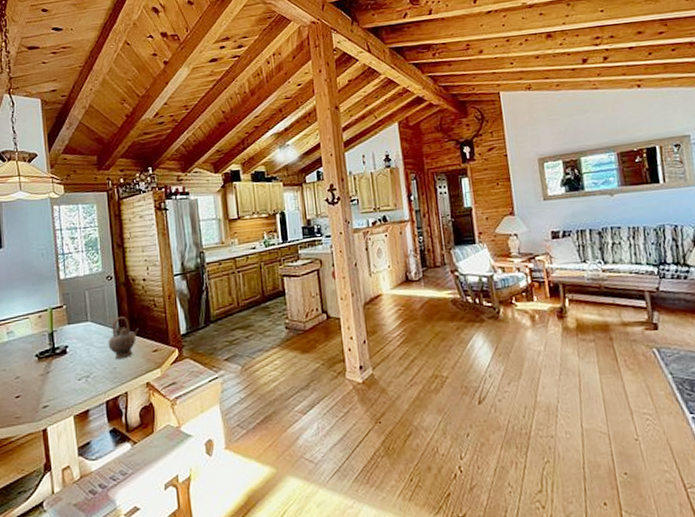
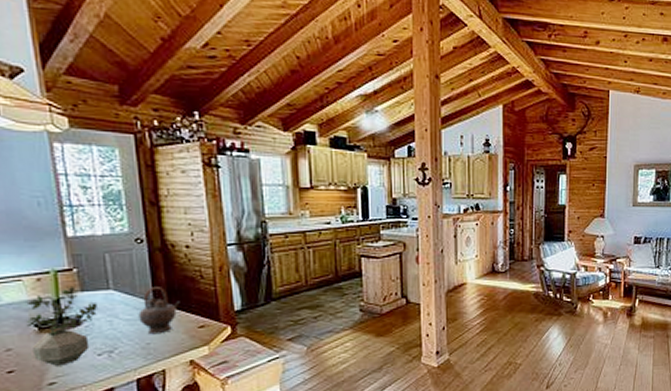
potted plant: none [30,320,80,391] -> present [25,285,99,366]

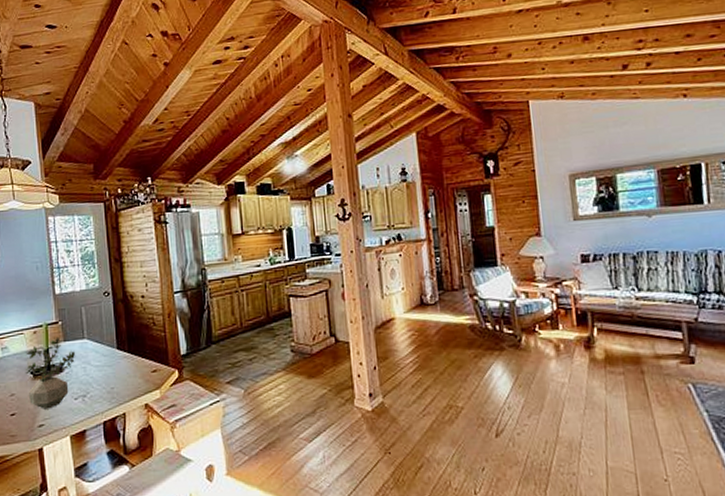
teapot: present [138,287,180,335] -> none [105,335,137,380]

